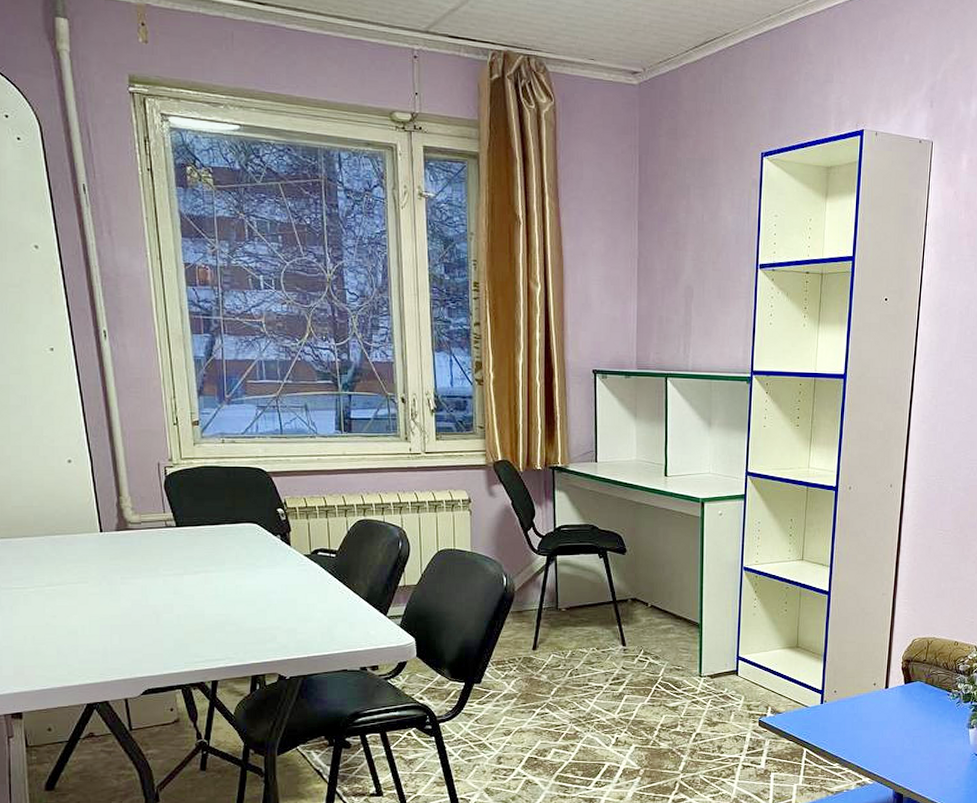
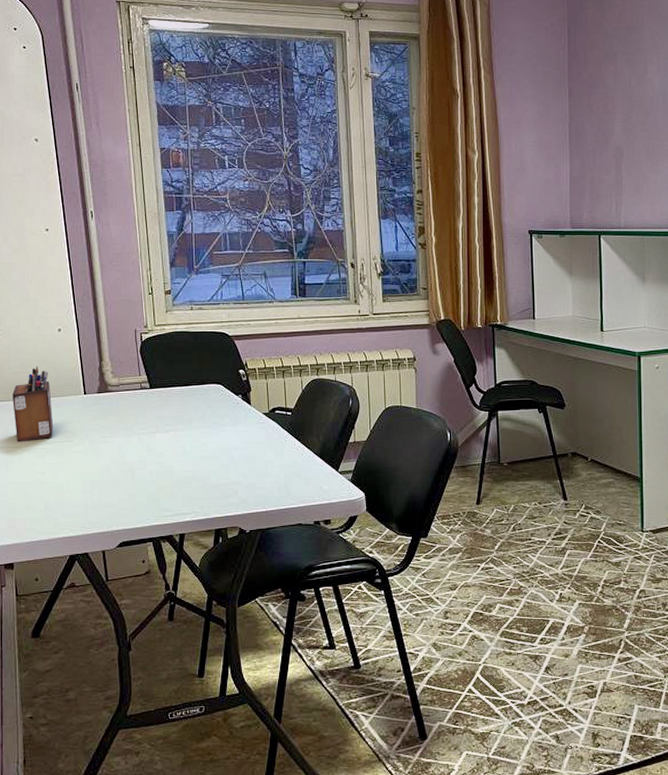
desk organizer: none [16,500,65,583] -> present [13,365,54,443]

